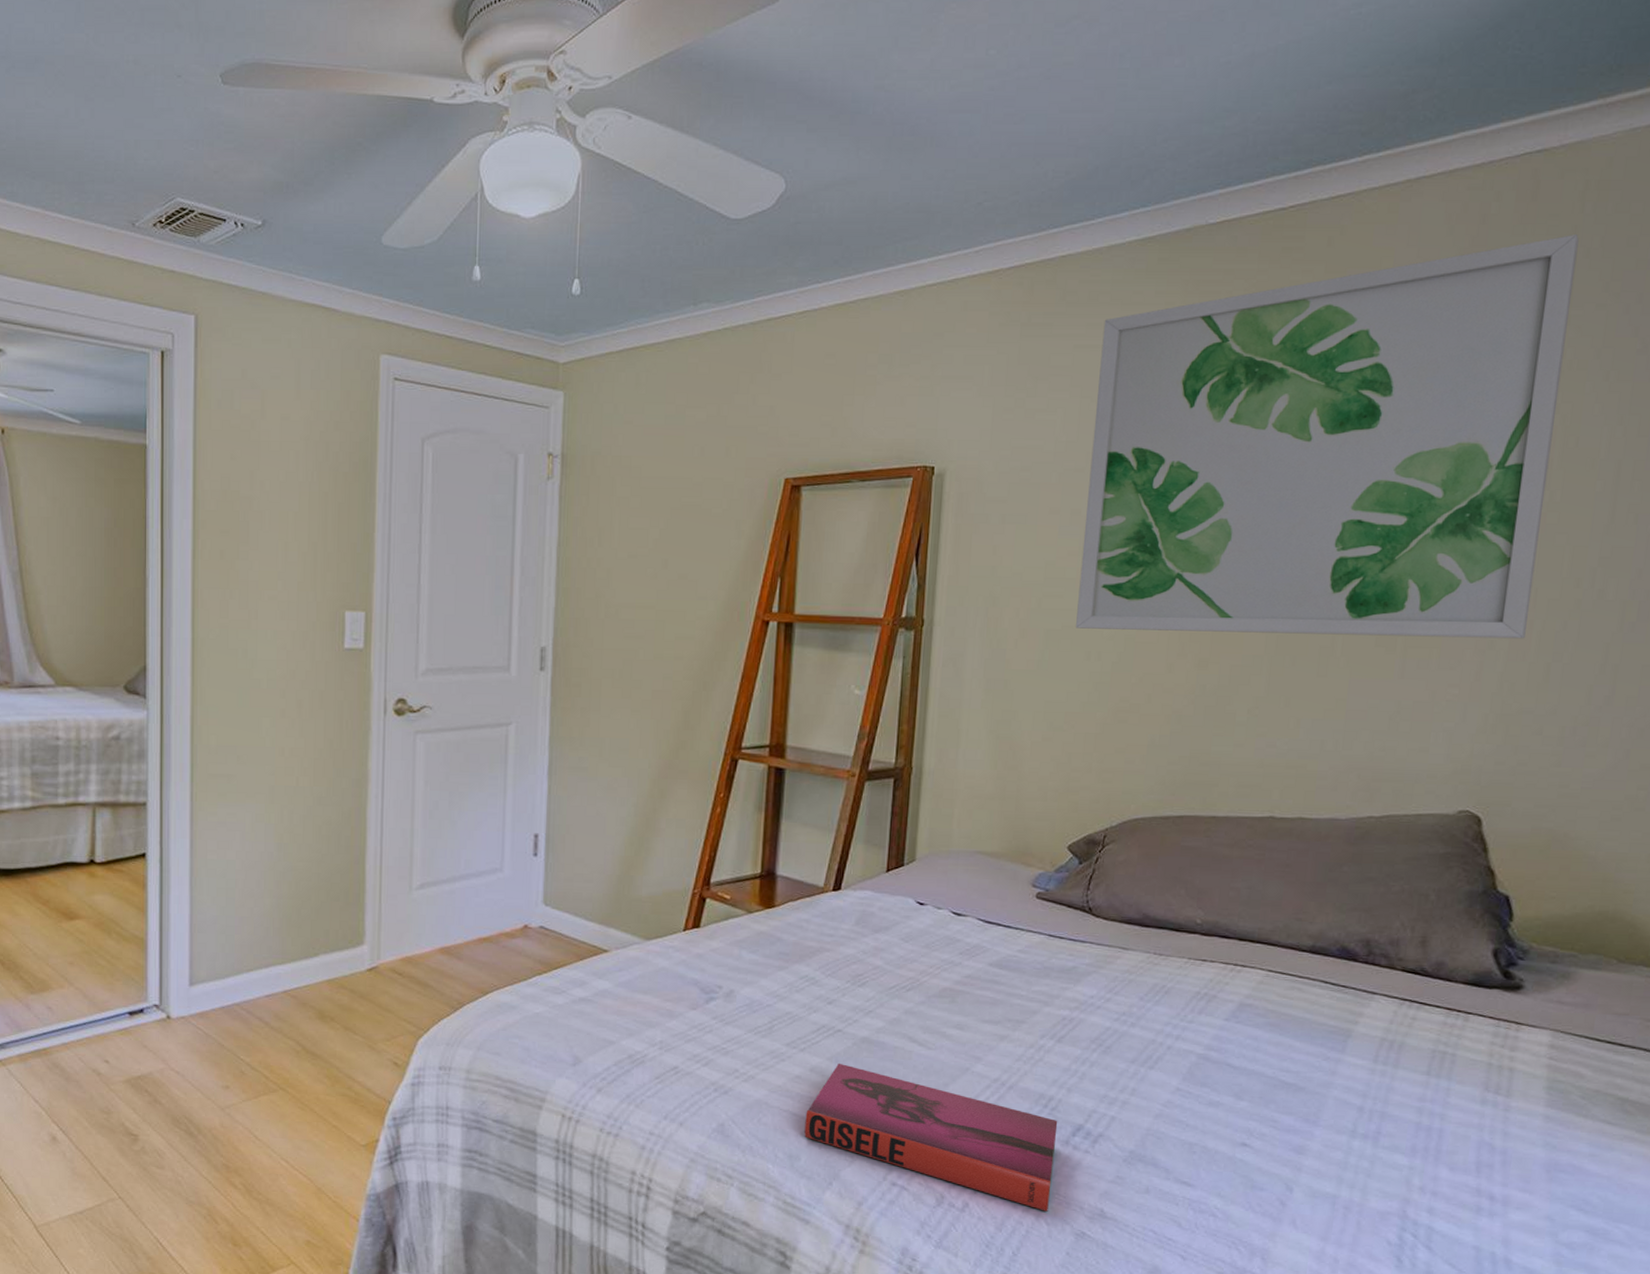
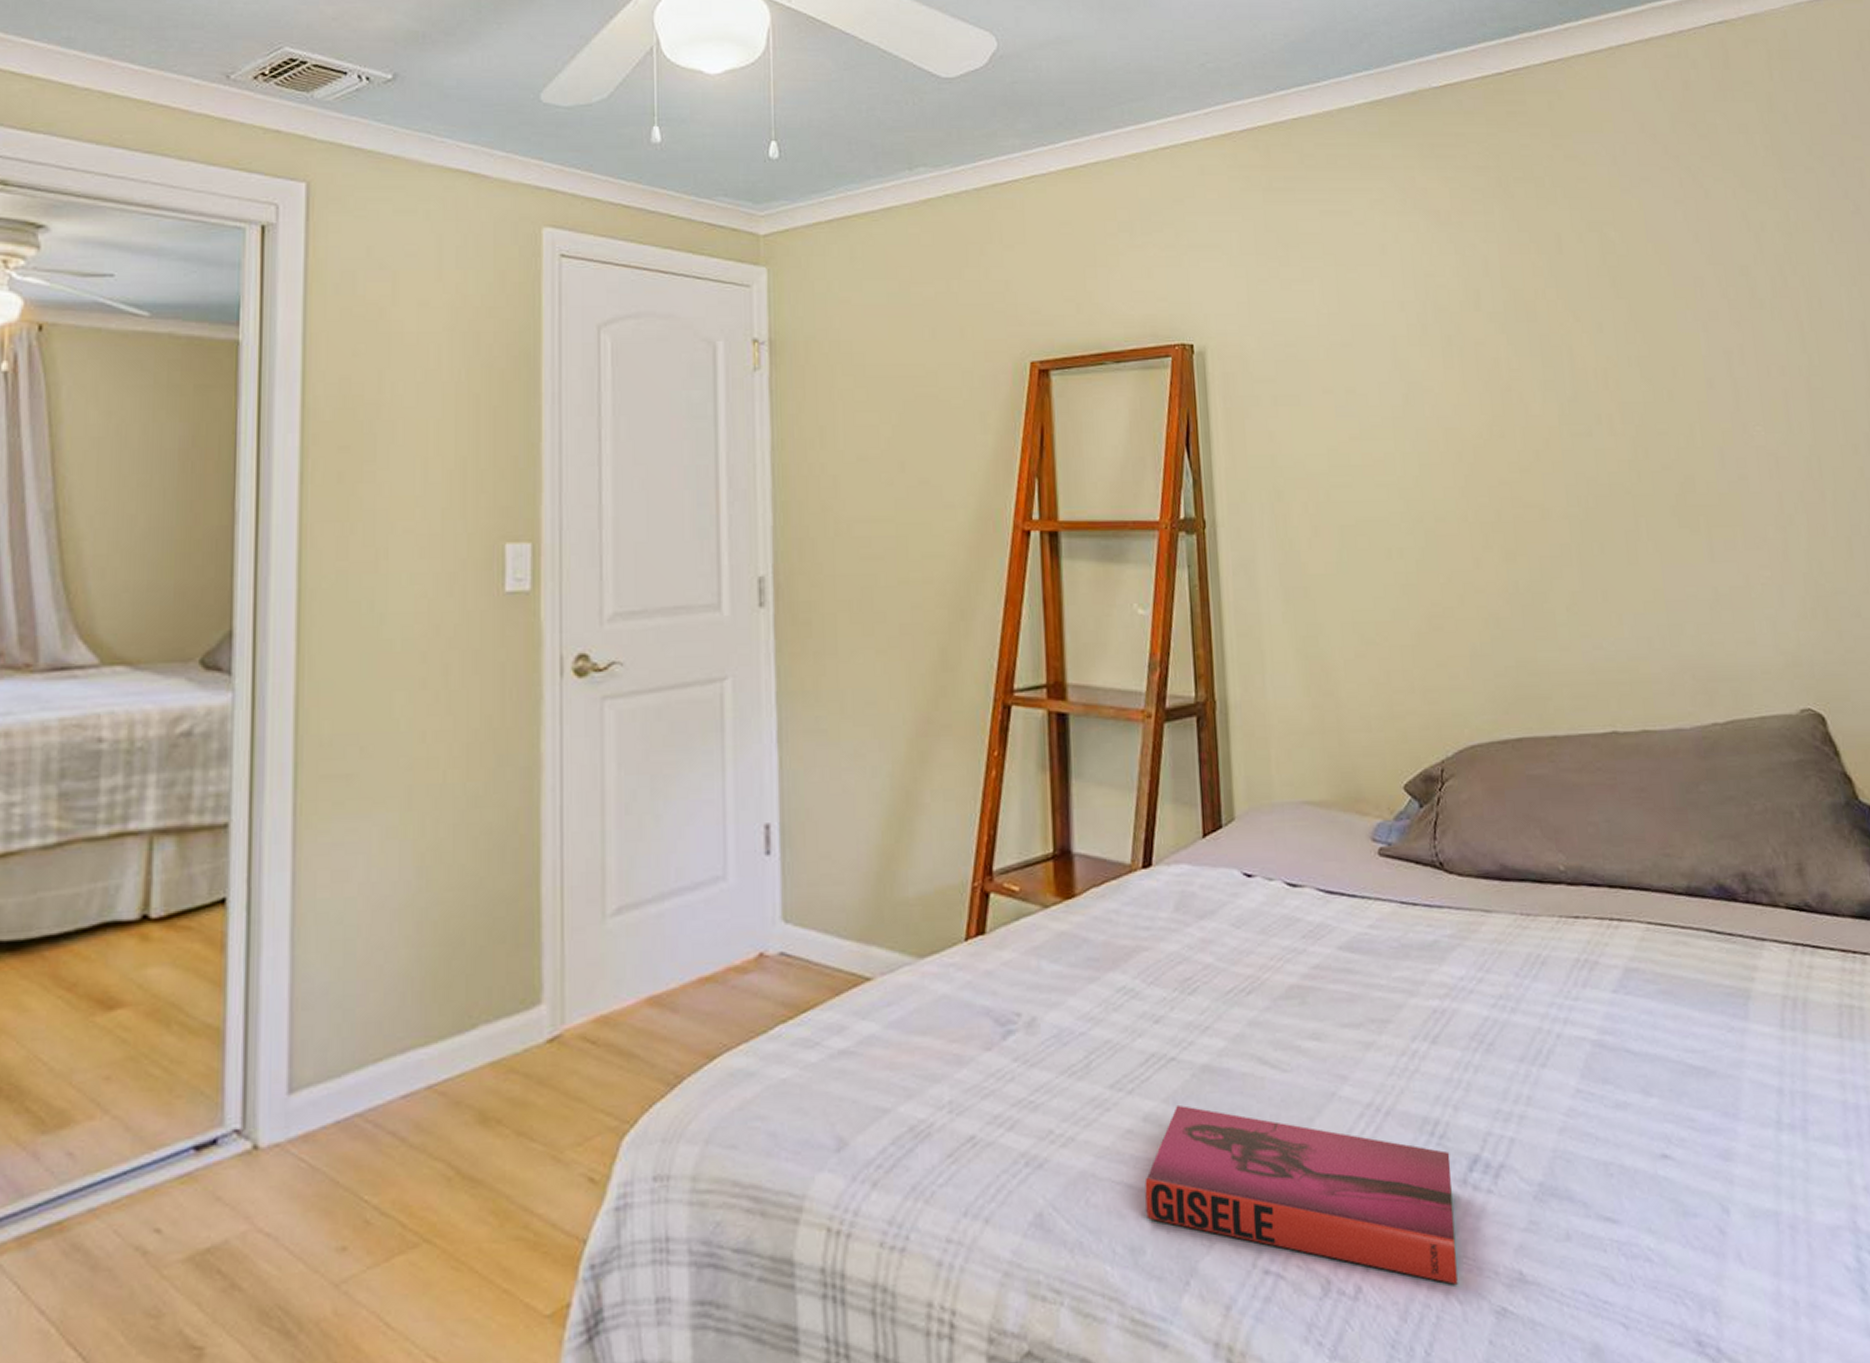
wall art: present [1076,235,1579,639] -> none [1346,101,1820,523]

